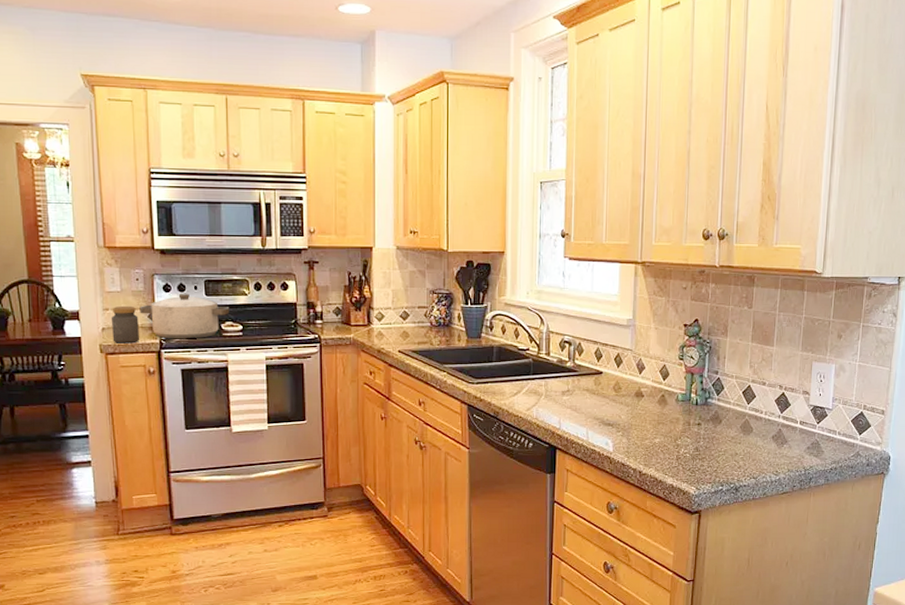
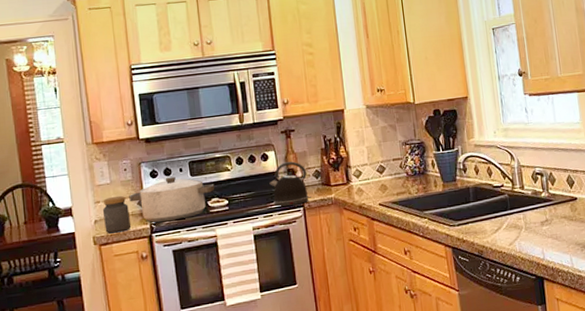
kettle: none [287,294,329,340] -> present [269,161,311,207]

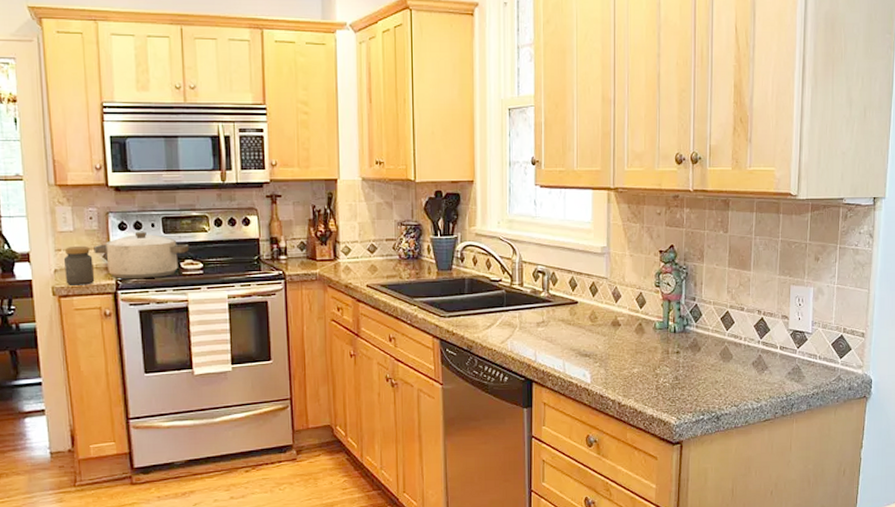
kettle: present [269,161,311,207] -> none [249,229,294,276]

